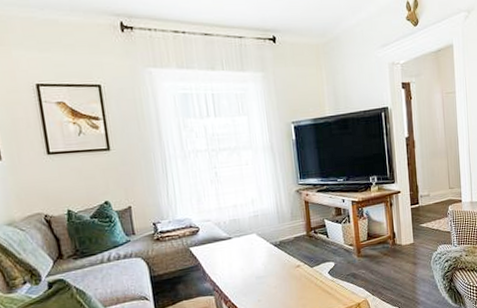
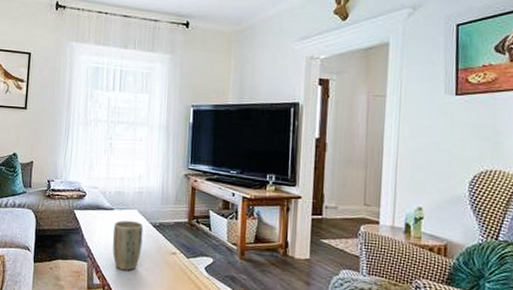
plant pot: none [234,244,267,295] -> present [112,220,144,271]

